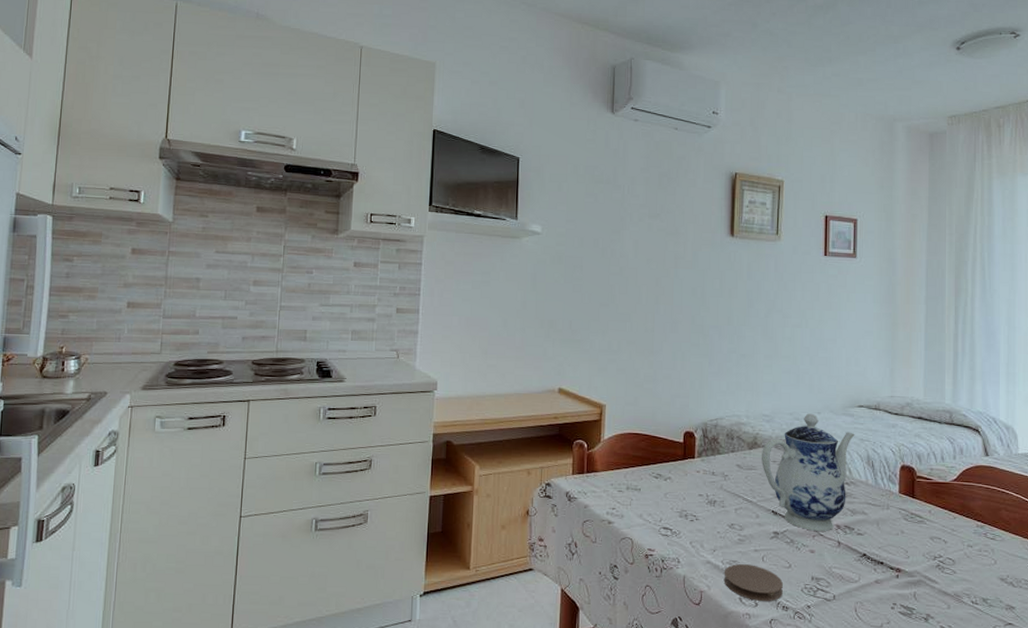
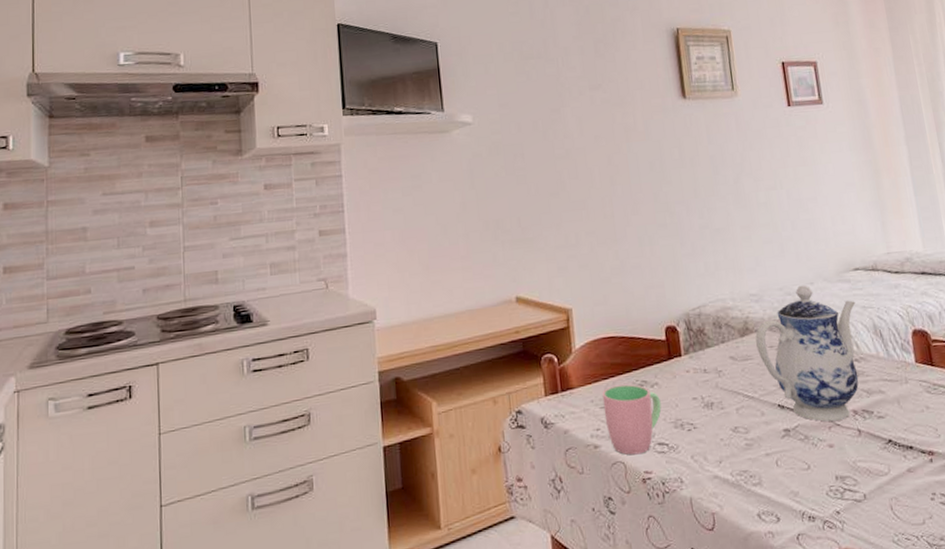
cup: none [621,474,671,534] -> present [602,384,662,455]
coaster: present [723,564,784,601] -> none [735,472,806,515]

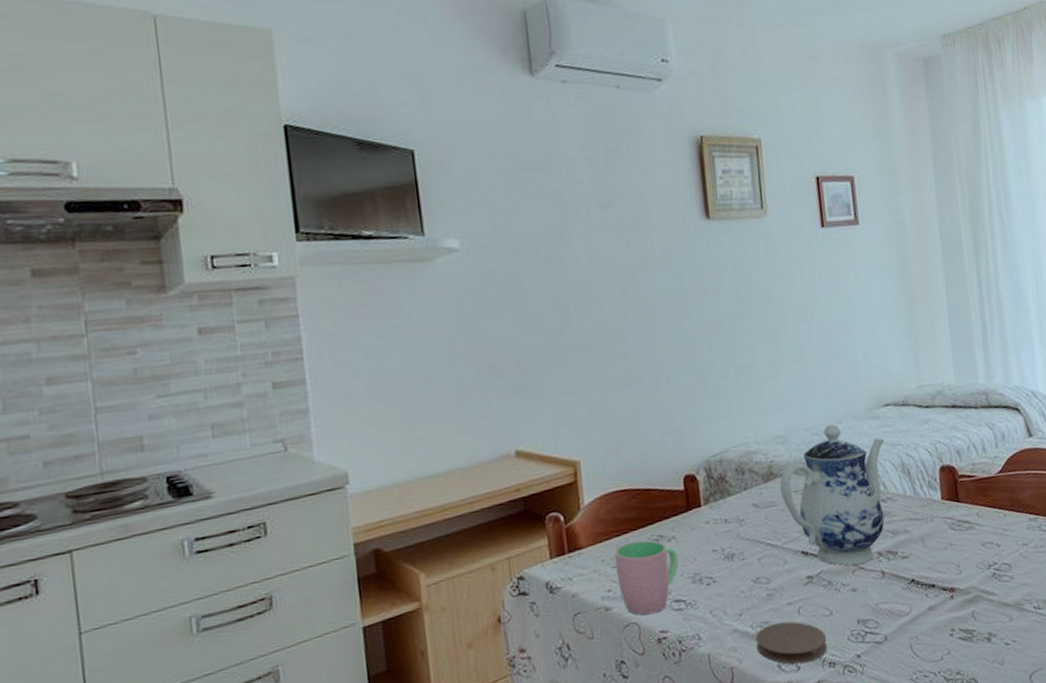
coaster: none [735,472,806,515] -> present [755,621,827,664]

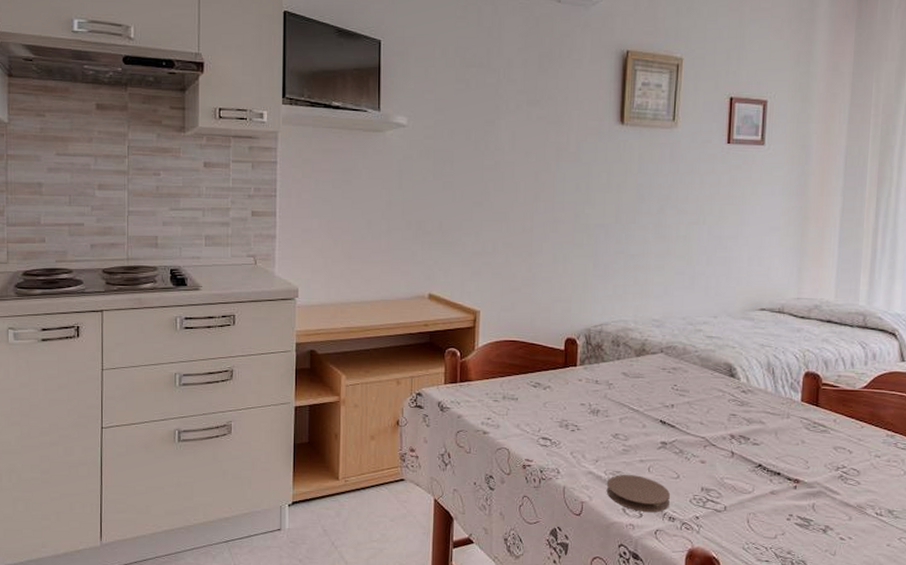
cup: present [614,540,679,615] -> none [496,383,551,444]
teapot: present [780,423,885,566] -> none [650,317,755,441]

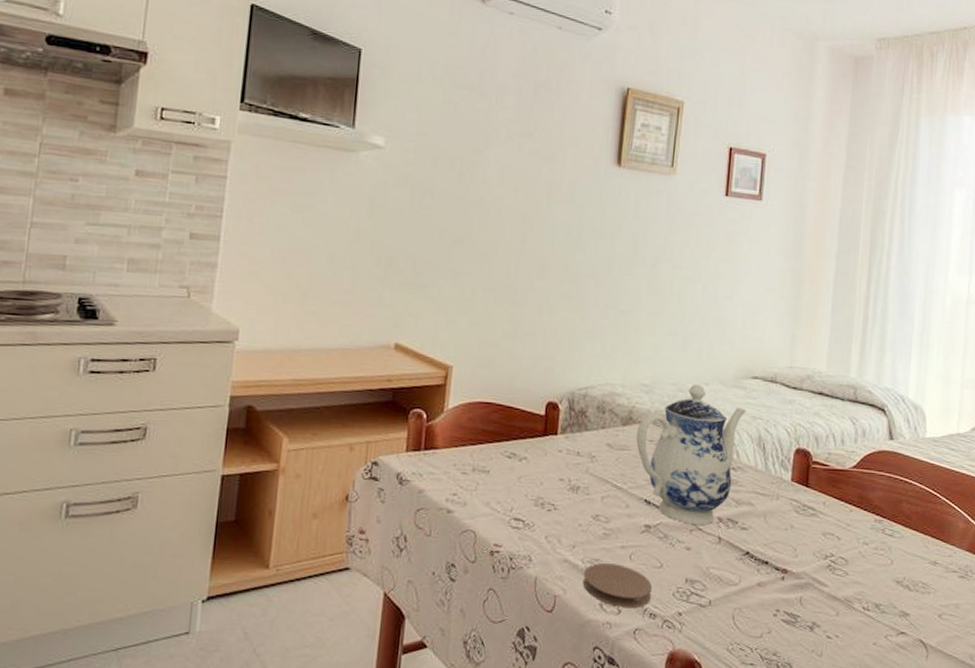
teapot: none [650,317,755,441] -> present [636,384,746,525]

